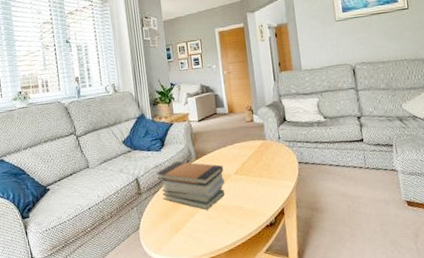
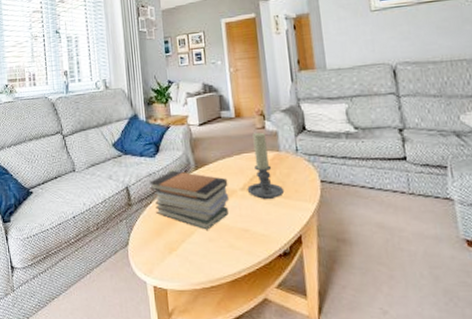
candle holder: none [239,124,270,181] -> present [247,132,285,199]

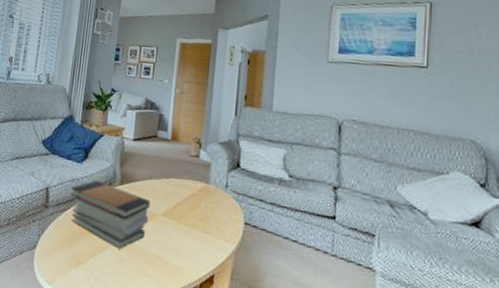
candle holder: present [247,132,285,199] -> none [168,159,206,231]

